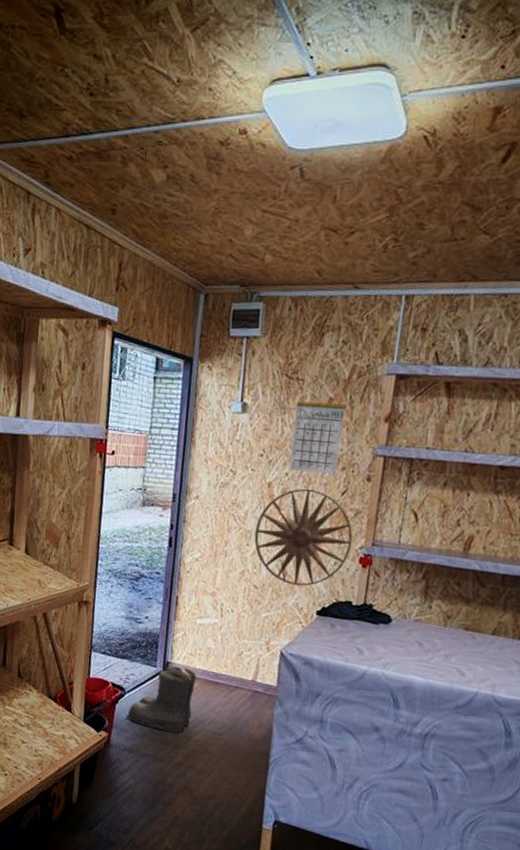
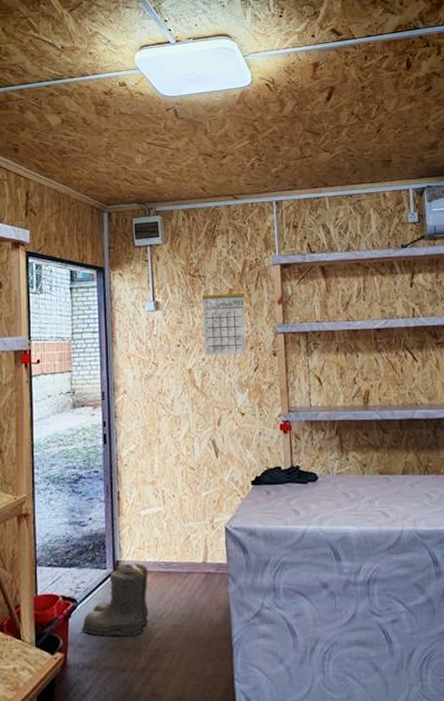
wall art: present [254,488,353,586] -> none [183,369,271,460]

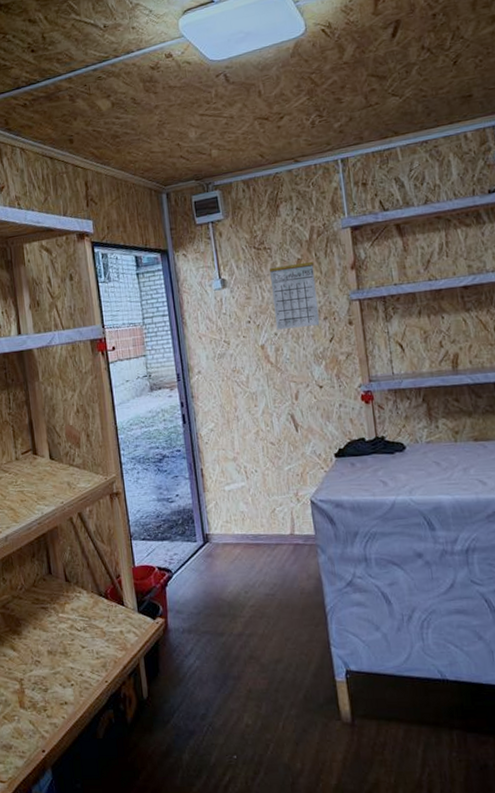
boots: present [81,563,149,637] -> none [178,536,241,604]

